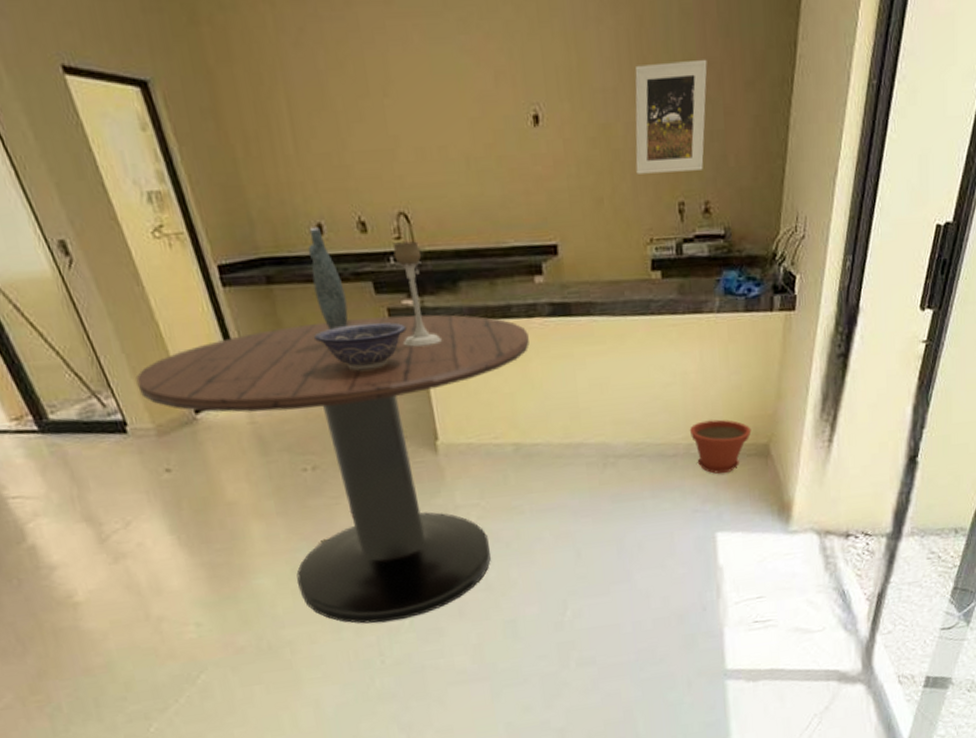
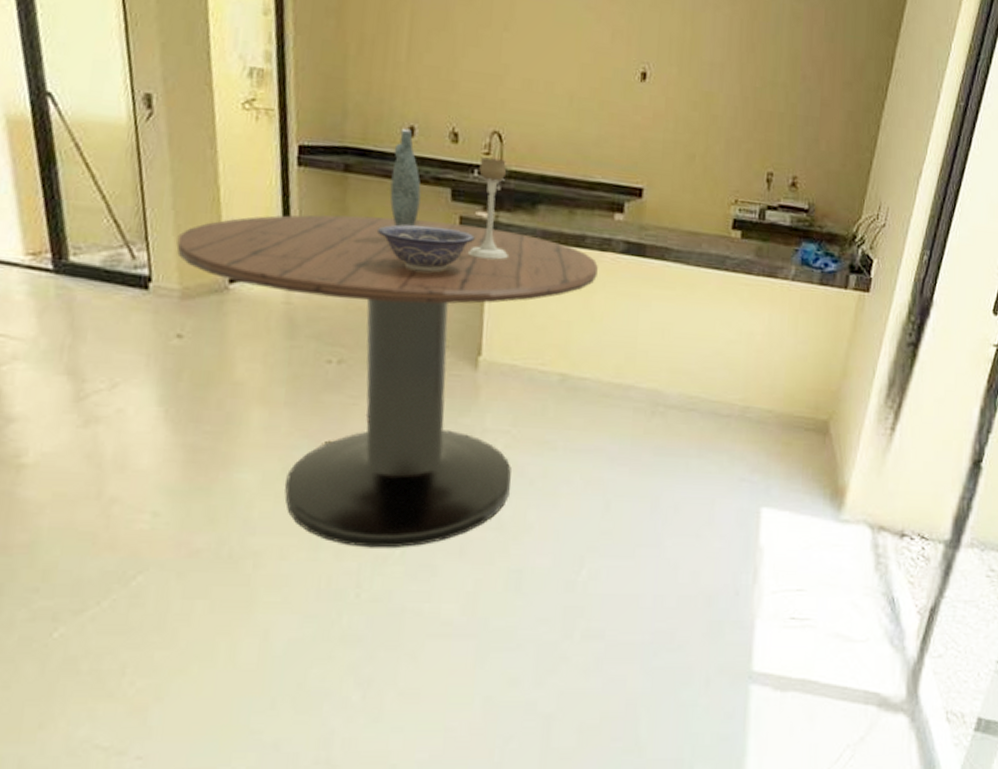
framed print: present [635,59,708,174] -> none [731,49,811,148]
plant pot: present [689,419,752,474] -> none [747,385,812,445]

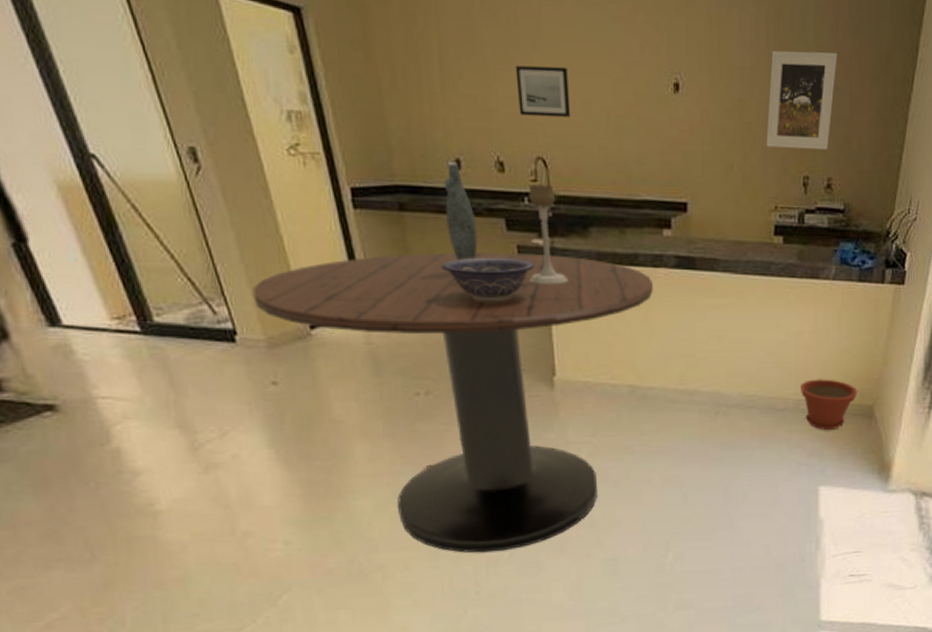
wall art: none [481,43,536,96] -> present [515,65,571,118]
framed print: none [731,49,811,148] -> present [766,50,837,150]
plant pot: none [747,385,812,445] -> present [799,379,858,431]

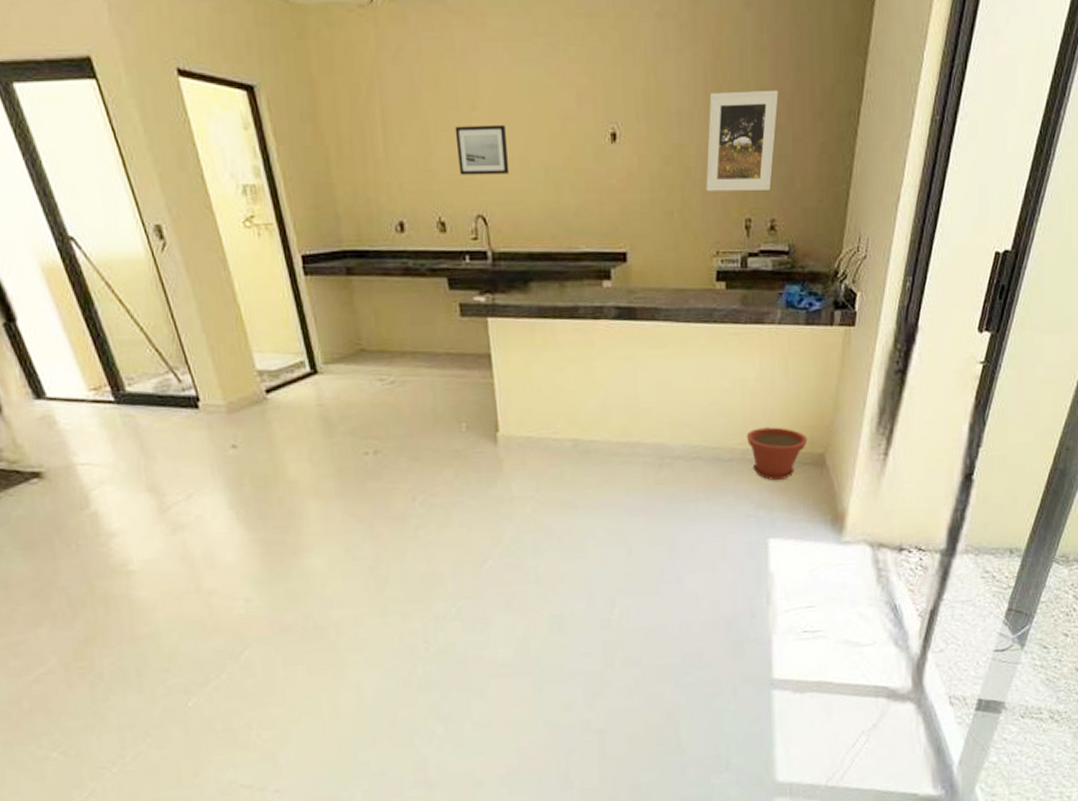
dining table: present [252,251,653,553] -> none [213,310,594,610]
decorative bowl: present [440,257,534,302] -> none [386,316,476,361]
vase: present [444,162,478,260] -> none [388,224,422,320]
candle holder: present [528,184,568,284] -> none [469,242,509,341]

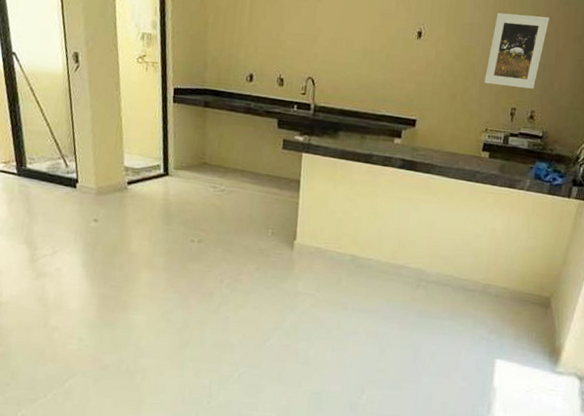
wall art: present [455,124,510,175] -> none [300,12,340,51]
plant pot: present [746,427,808,481] -> none [489,269,538,314]

